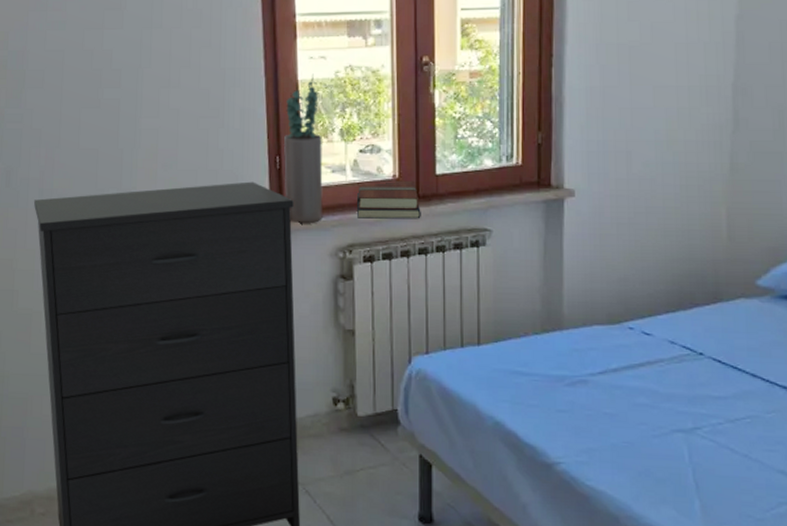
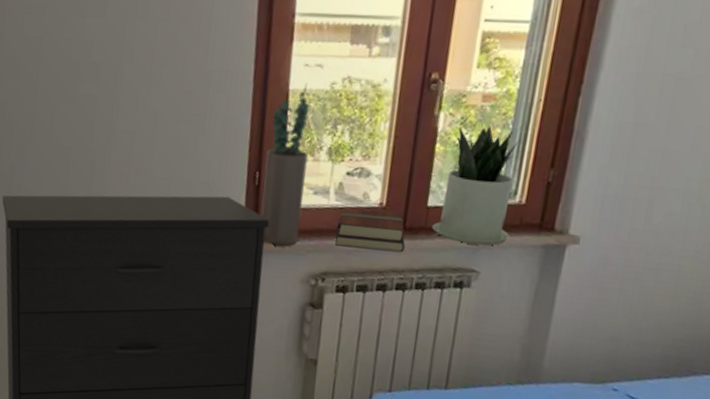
planter: none [443,98,513,206] -> present [432,125,521,245]

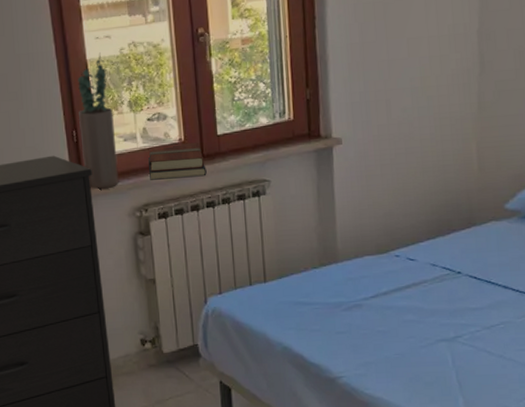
planter: present [432,125,521,245] -> none [225,62,287,160]

